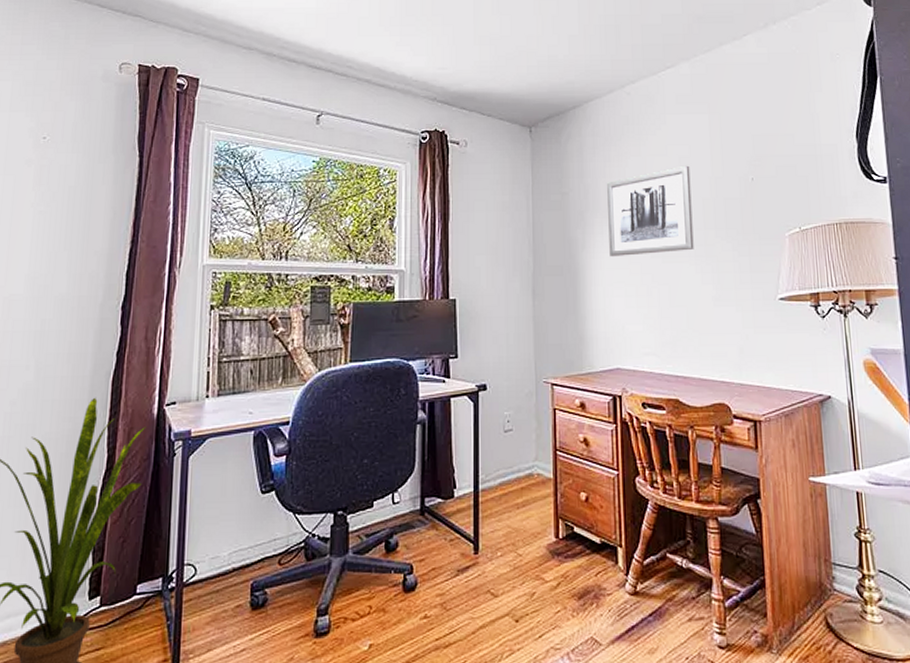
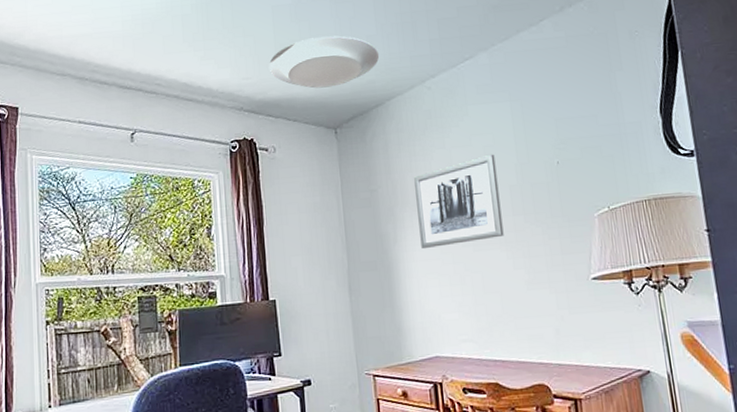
ceiling light: none [466,33,581,84] -> present [268,35,380,89]

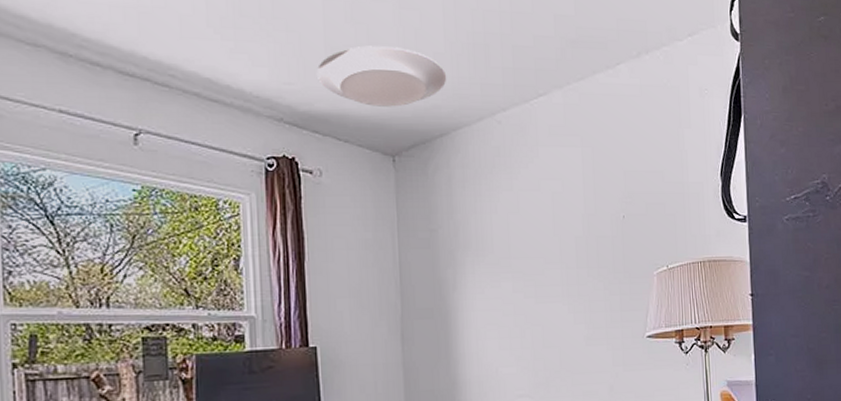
wall art: present [414,154,504,249] -> none [478,201,567,299]

